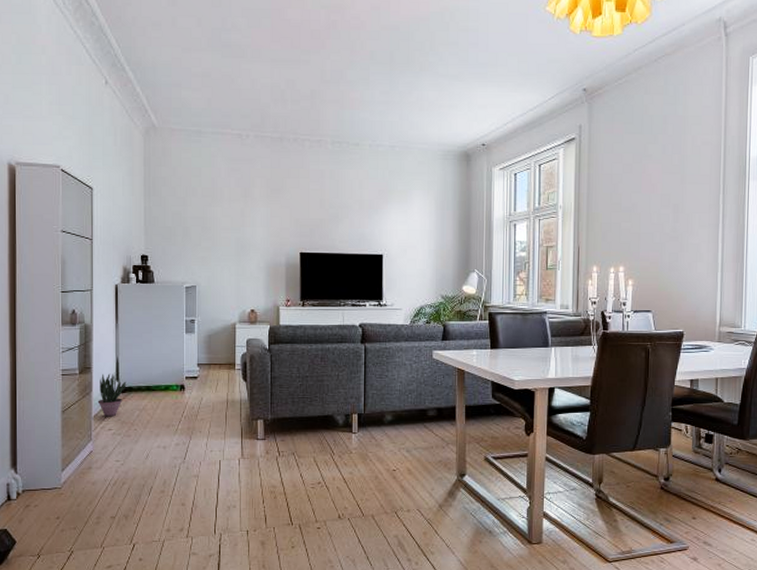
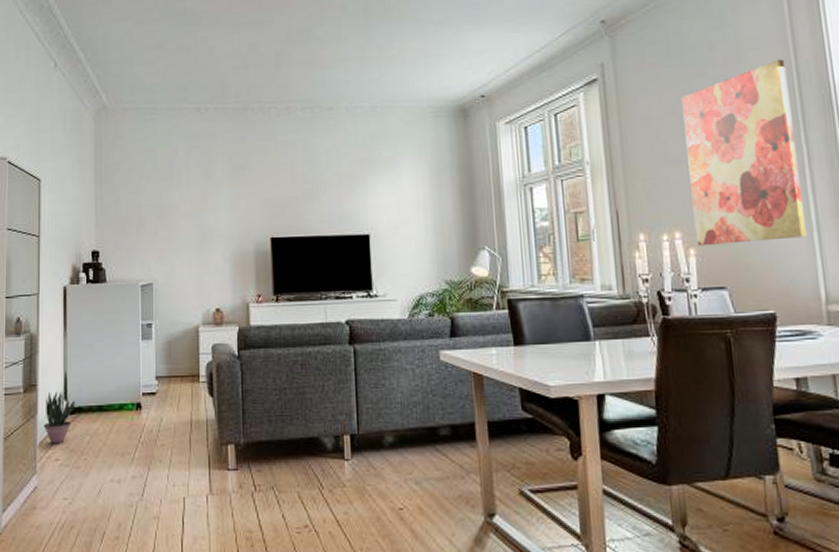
wall art: none [634,134,717,279] -> present [681,59,808,247]

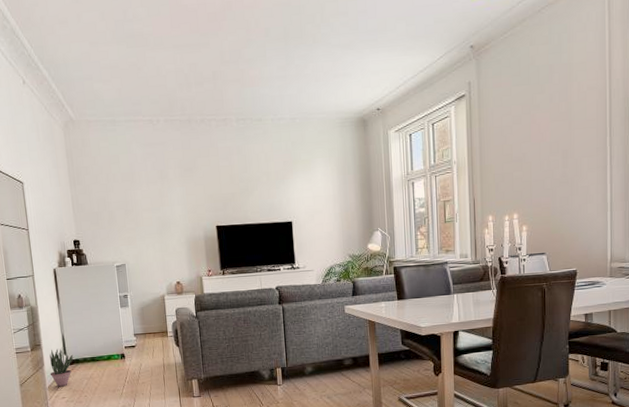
wall art: present [681,59,808,247] -> none [526,79,604,224]

